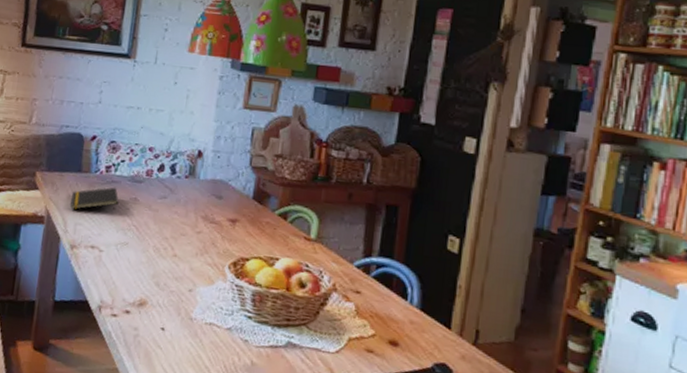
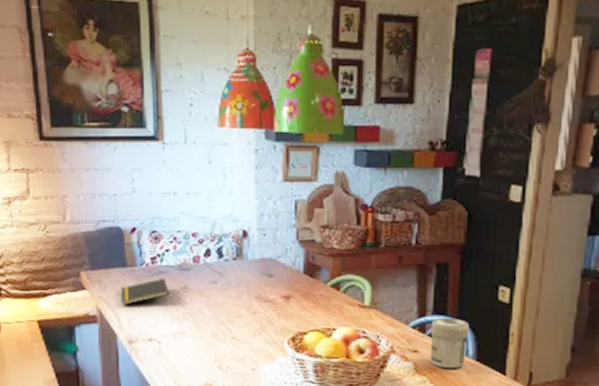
jar: none [372,260,416,316] -> present [430,318,470,369]

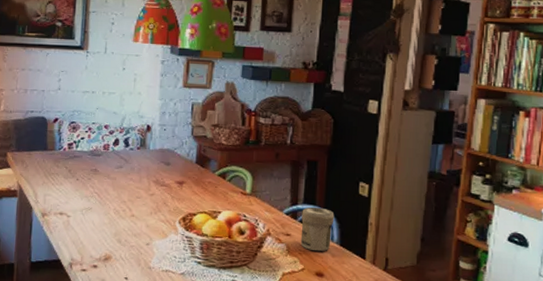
notepad: present [120,277,170,305] -> none [39,161,81,183]

